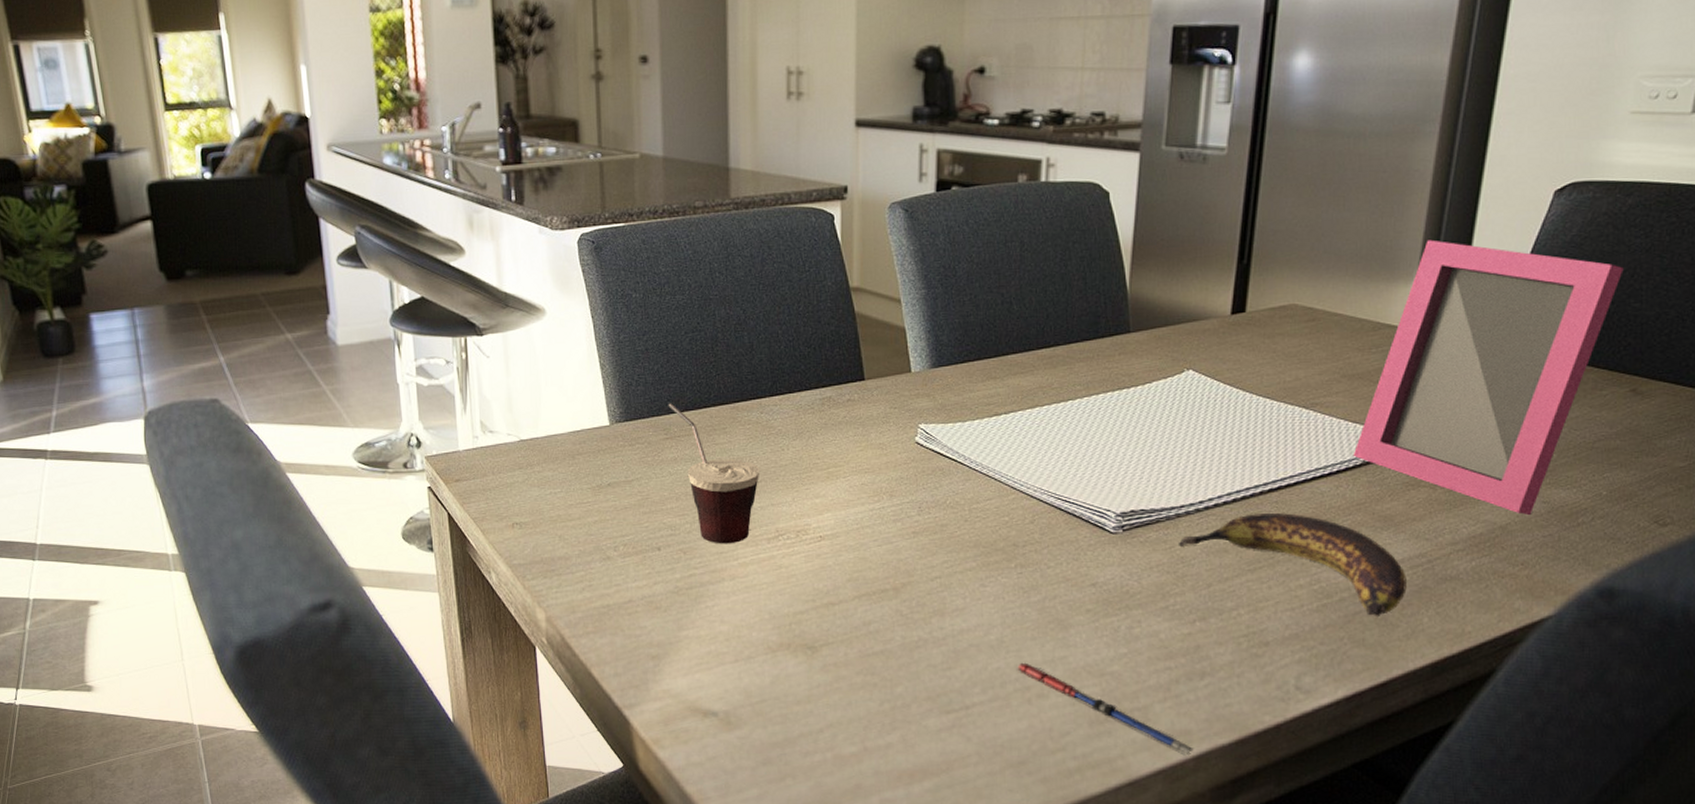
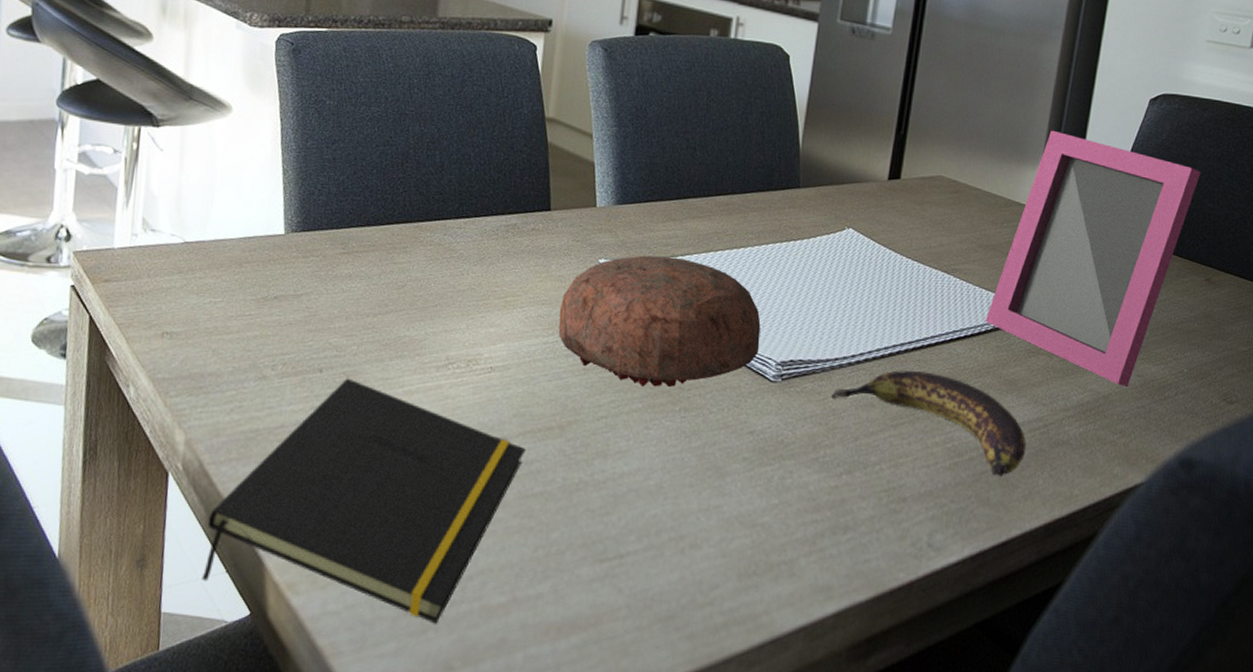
notepad: none [575,554,863,772] -> present [201,378,526,624]
cup: present [668,403,760,544] -> none [349,216,437,370]
decorative bowl: none [883,416,1096,546] -> present [558,255,761,387]
pen: present [1016,662,1194,756] -> none [672,510,834,612]

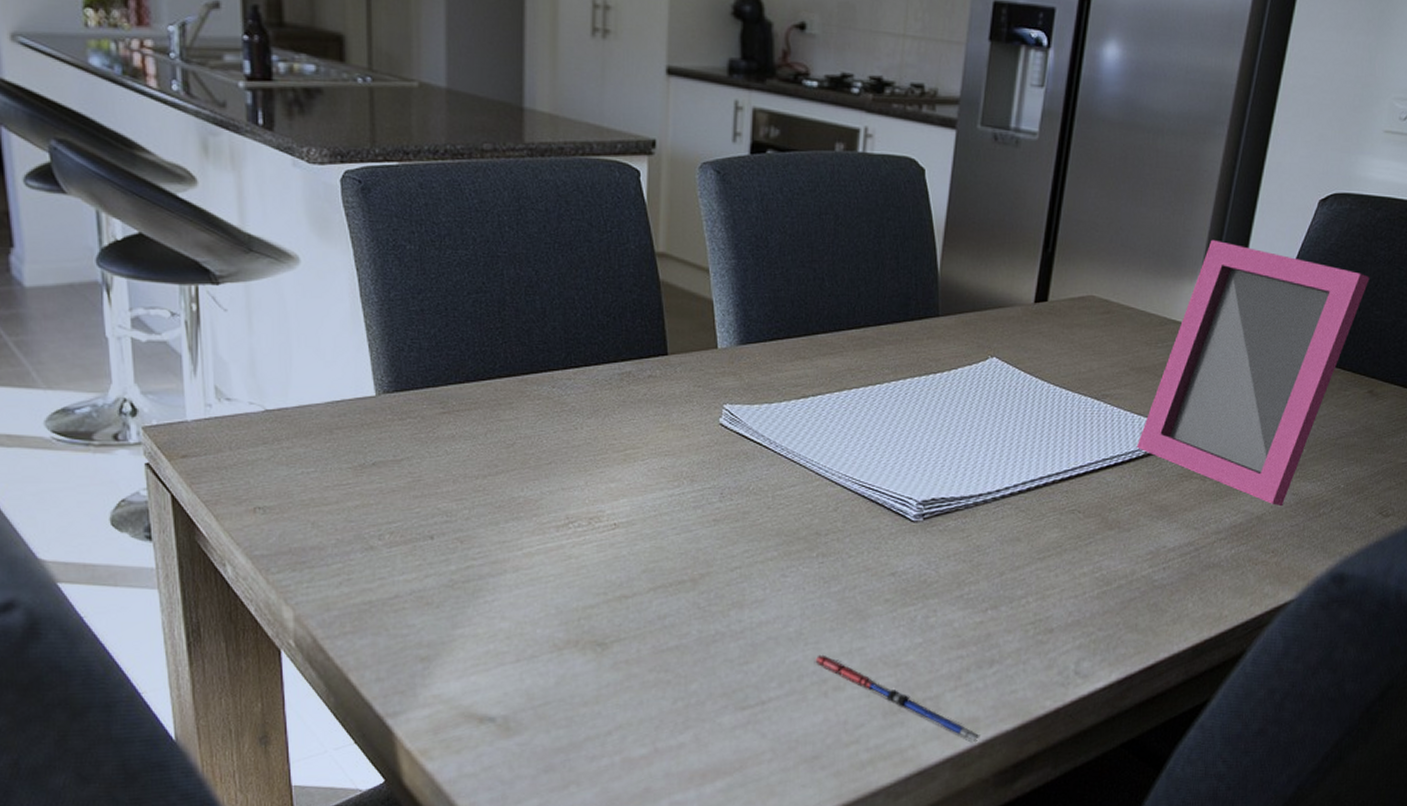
notepad: present [201,378,526,624] -> none [329,543,658,779]
decorative bowl: present [558,255,761,387] -> none [684,398,900,534]
pen: none [672,510,834,612] -> present [814,654,980,743]
banana: present [831,370,1026,478] -> none [976,503,1176,603]

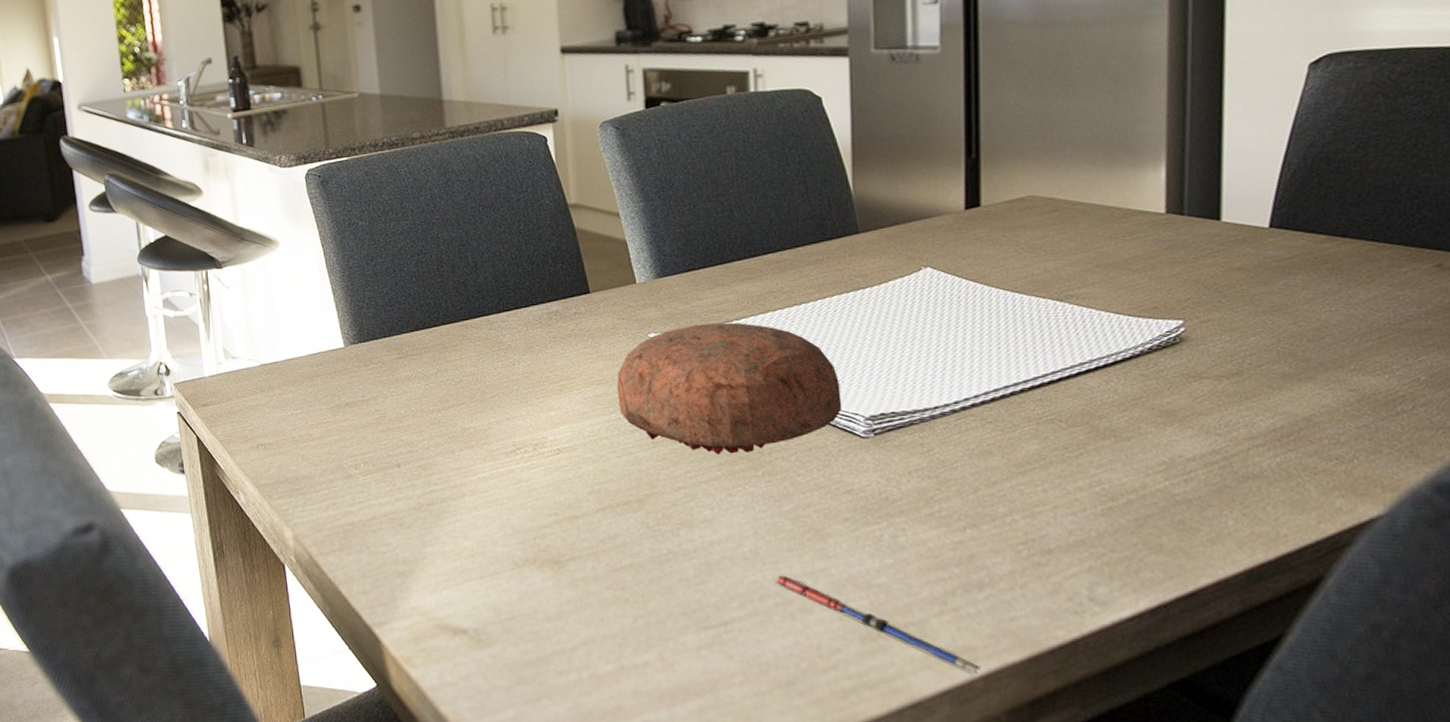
decorative bowl: none [684,398,900,534] -> present [616,322,842,455]
picture frame: present [1136,239,1370,506] -> none [1119,122,1404,405]

